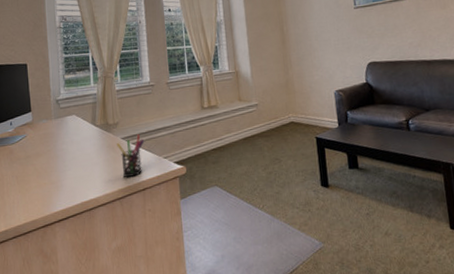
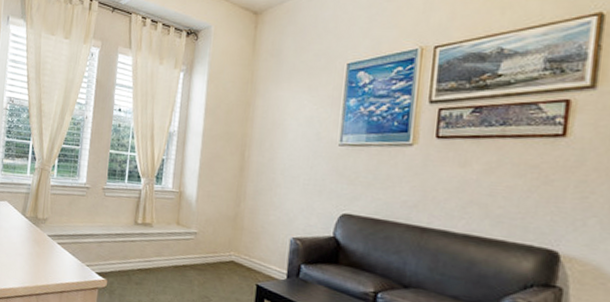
pen holder: present [117,134,145,178] -> none [42,235,70,277]

